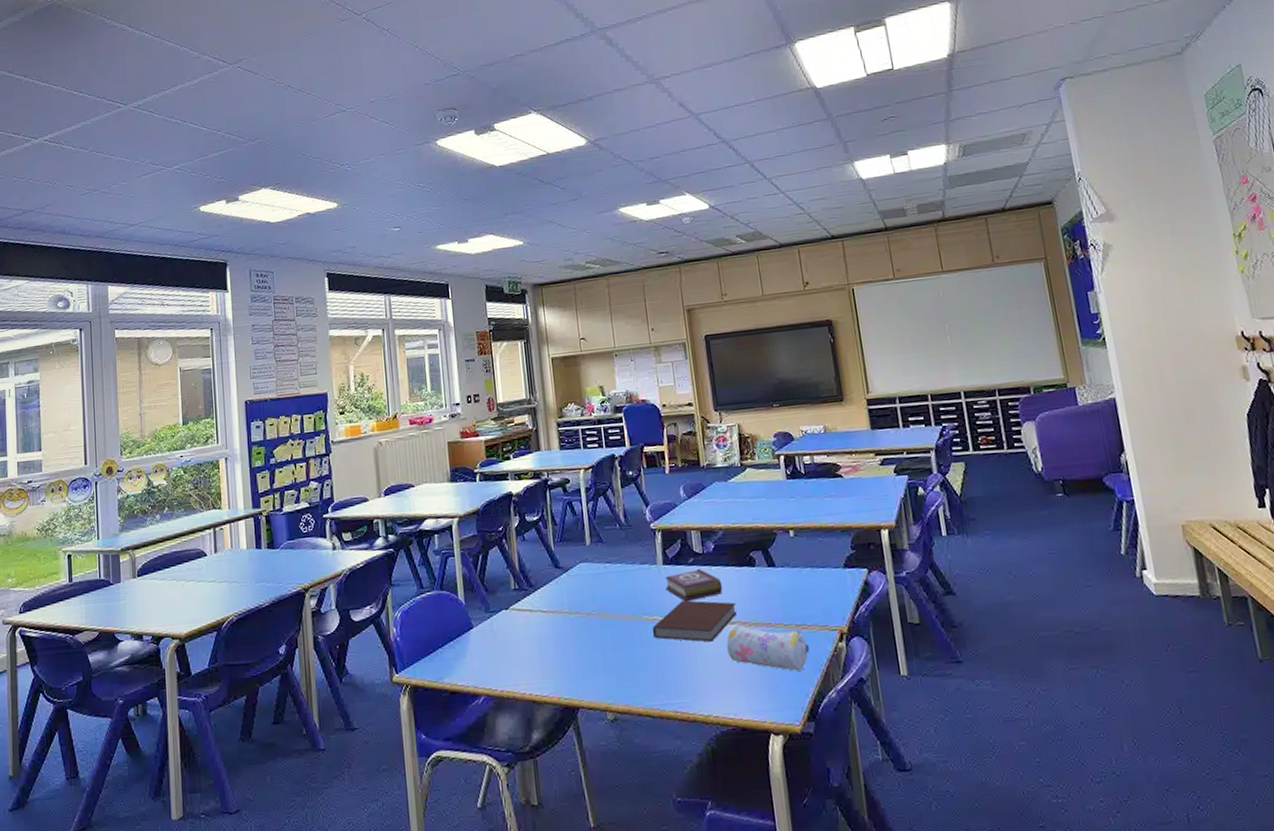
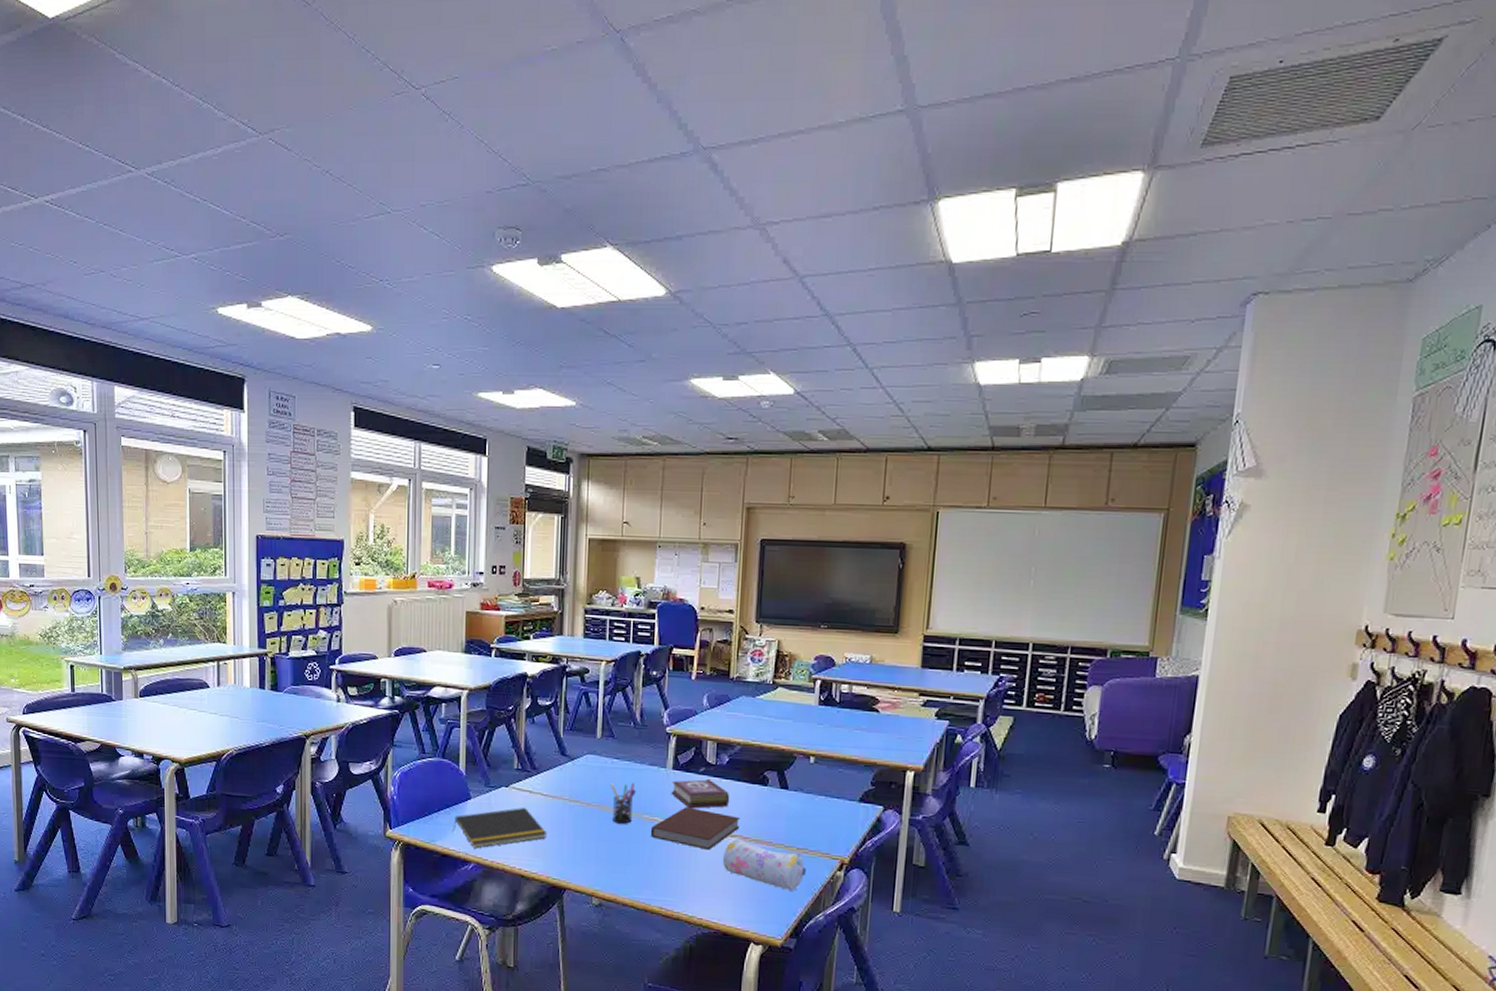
notepad: none [459,627,553,680] -> present [453,807,548,849]
pen holder: none [606,584,633,629] -> present [610,782,636,824]

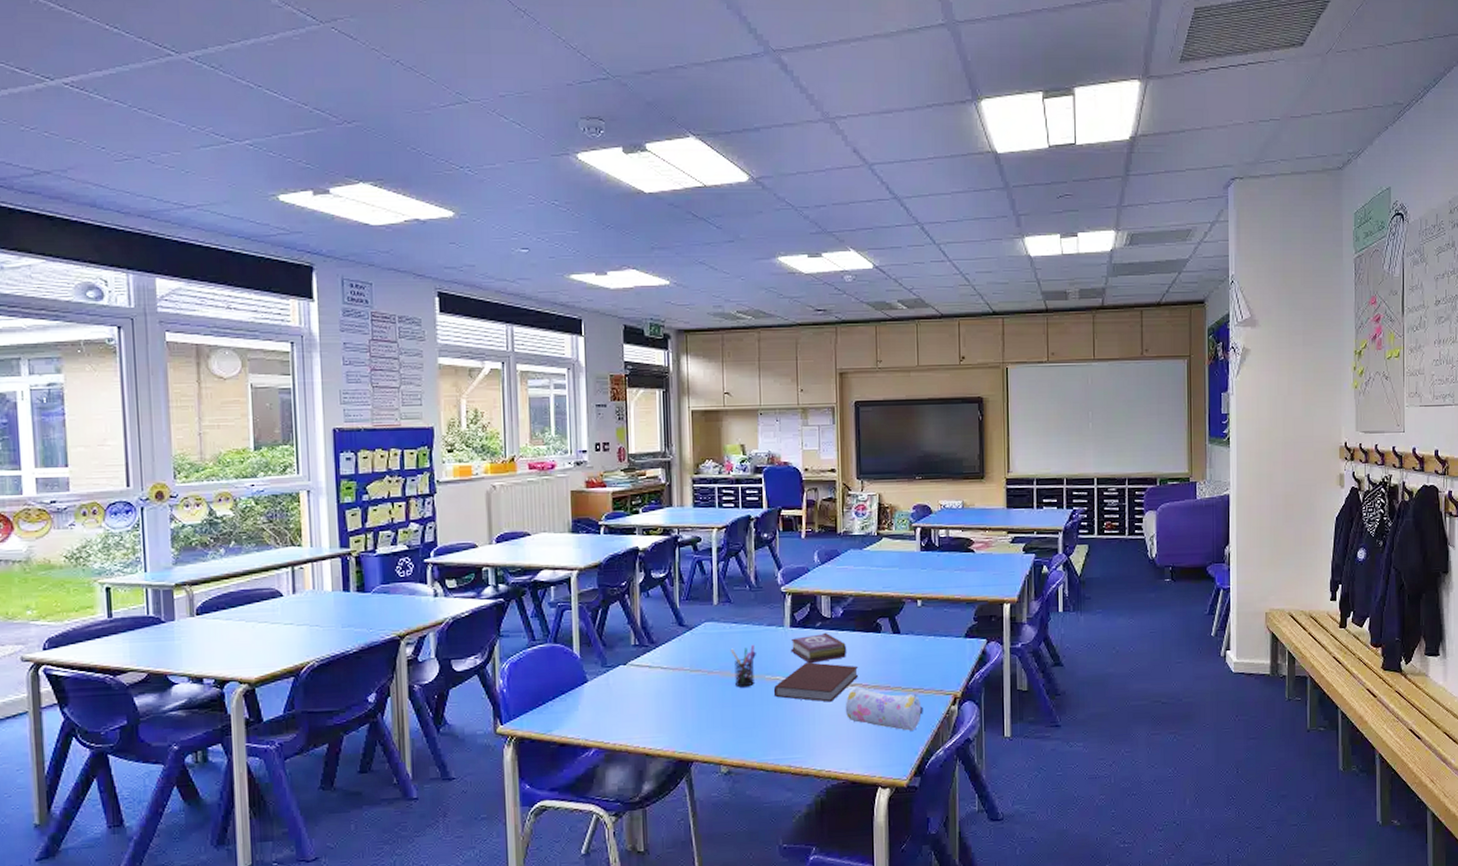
notepad: present [453,807,548,849] -> none [570,683,671,733]

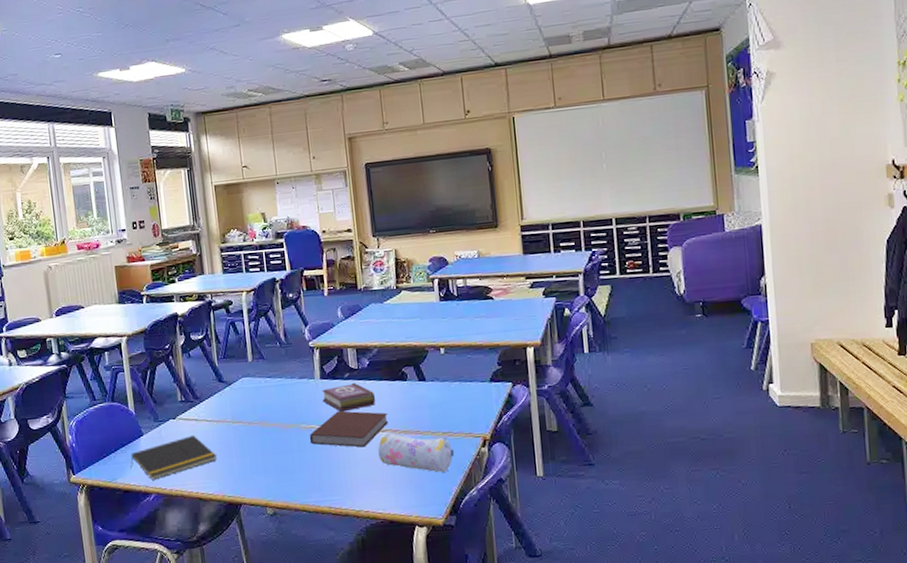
notepad: none [570,683,671,733] -> present [130,434,218,481]
pen holder: present [730,644,756,688] -> none [267,396,291,436]

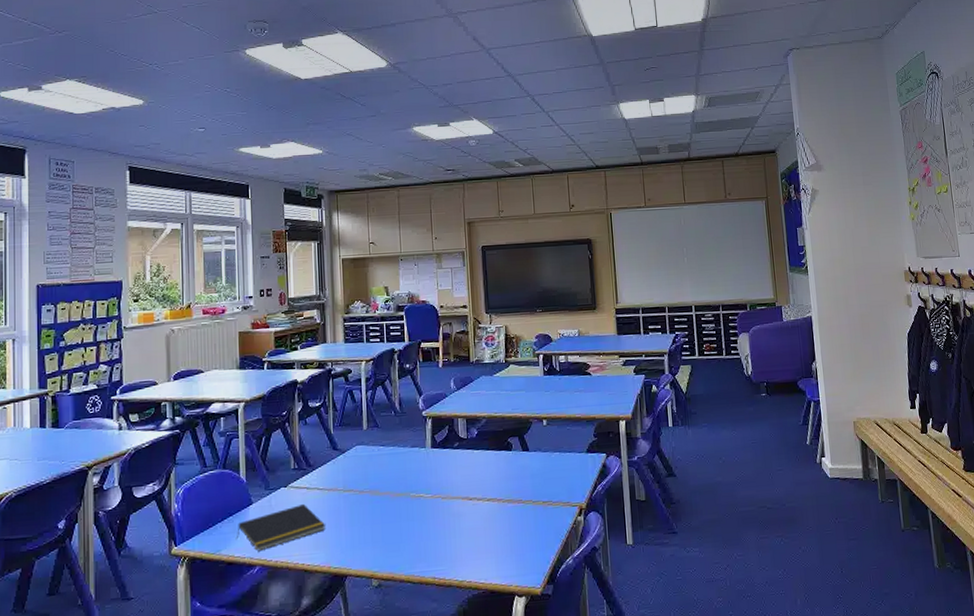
notebook: present [309,411,389,448] -> none [417,480,494,517]
book: present [321,382,376,412] -> none [432,451,483,481]
pencil case: present [377,432,454,473] -> none [482,501,553,541]

